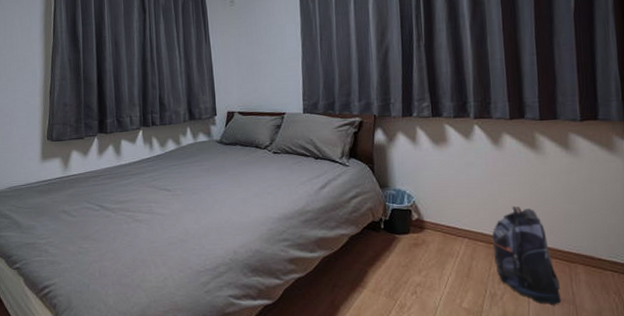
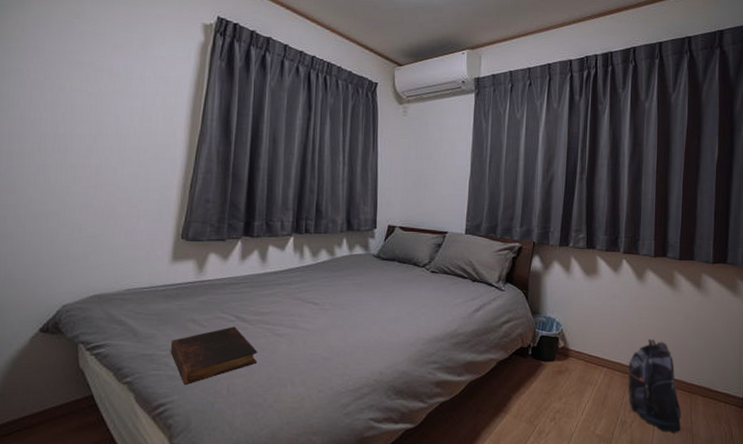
book: none [48,215,122,270] -> present [170,326,258,386]

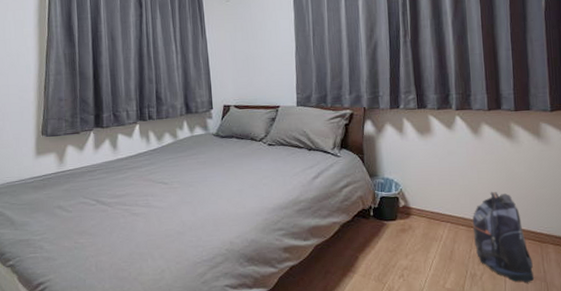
book: present [170,326,258,386] -> none [43,209,119,265]

